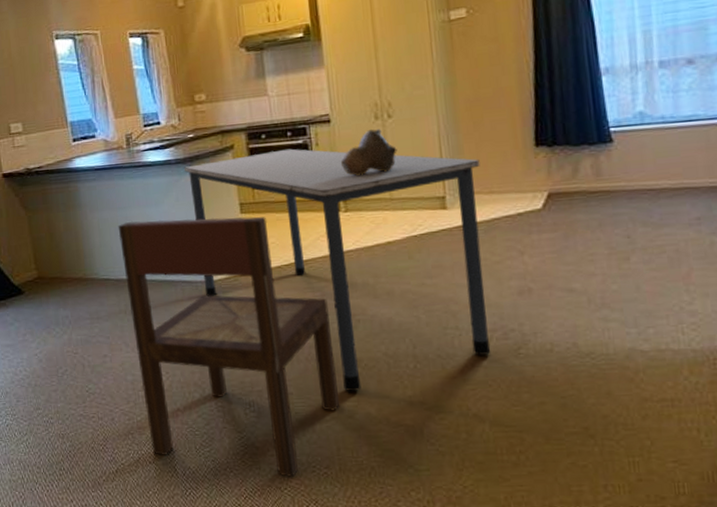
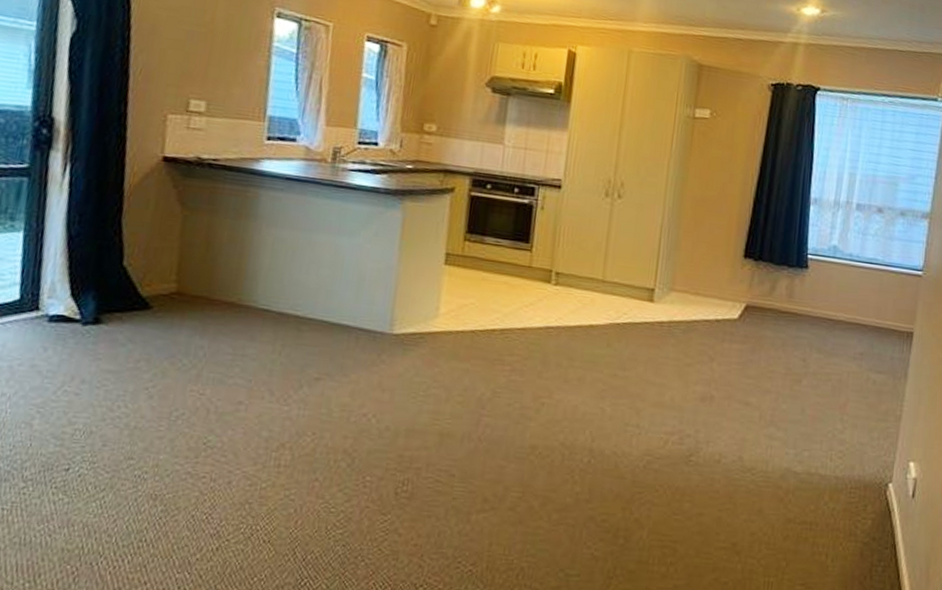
dining chair: present [117,216,340,477] -> none [271,246,516,572]
dining table: present [184,148,491,391] -> none [382,199,693,481]
decorative bowl: present [341,129,397,176] -> none [562,205,620,252]

